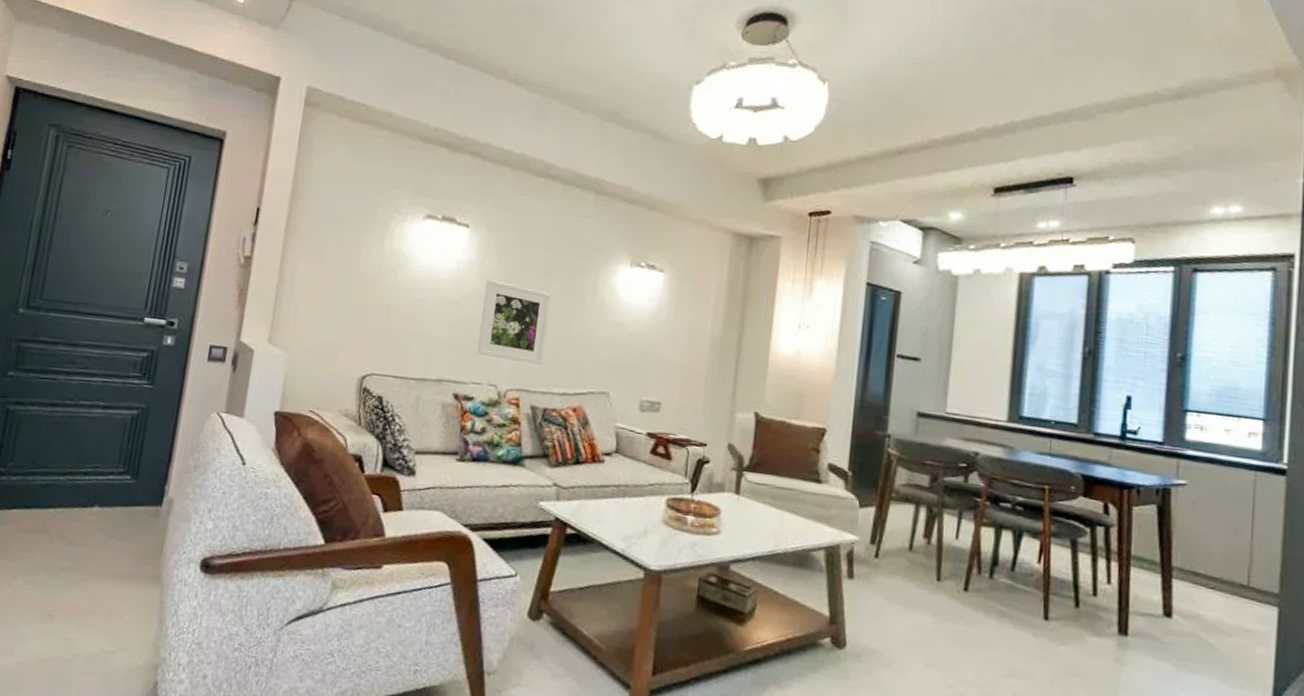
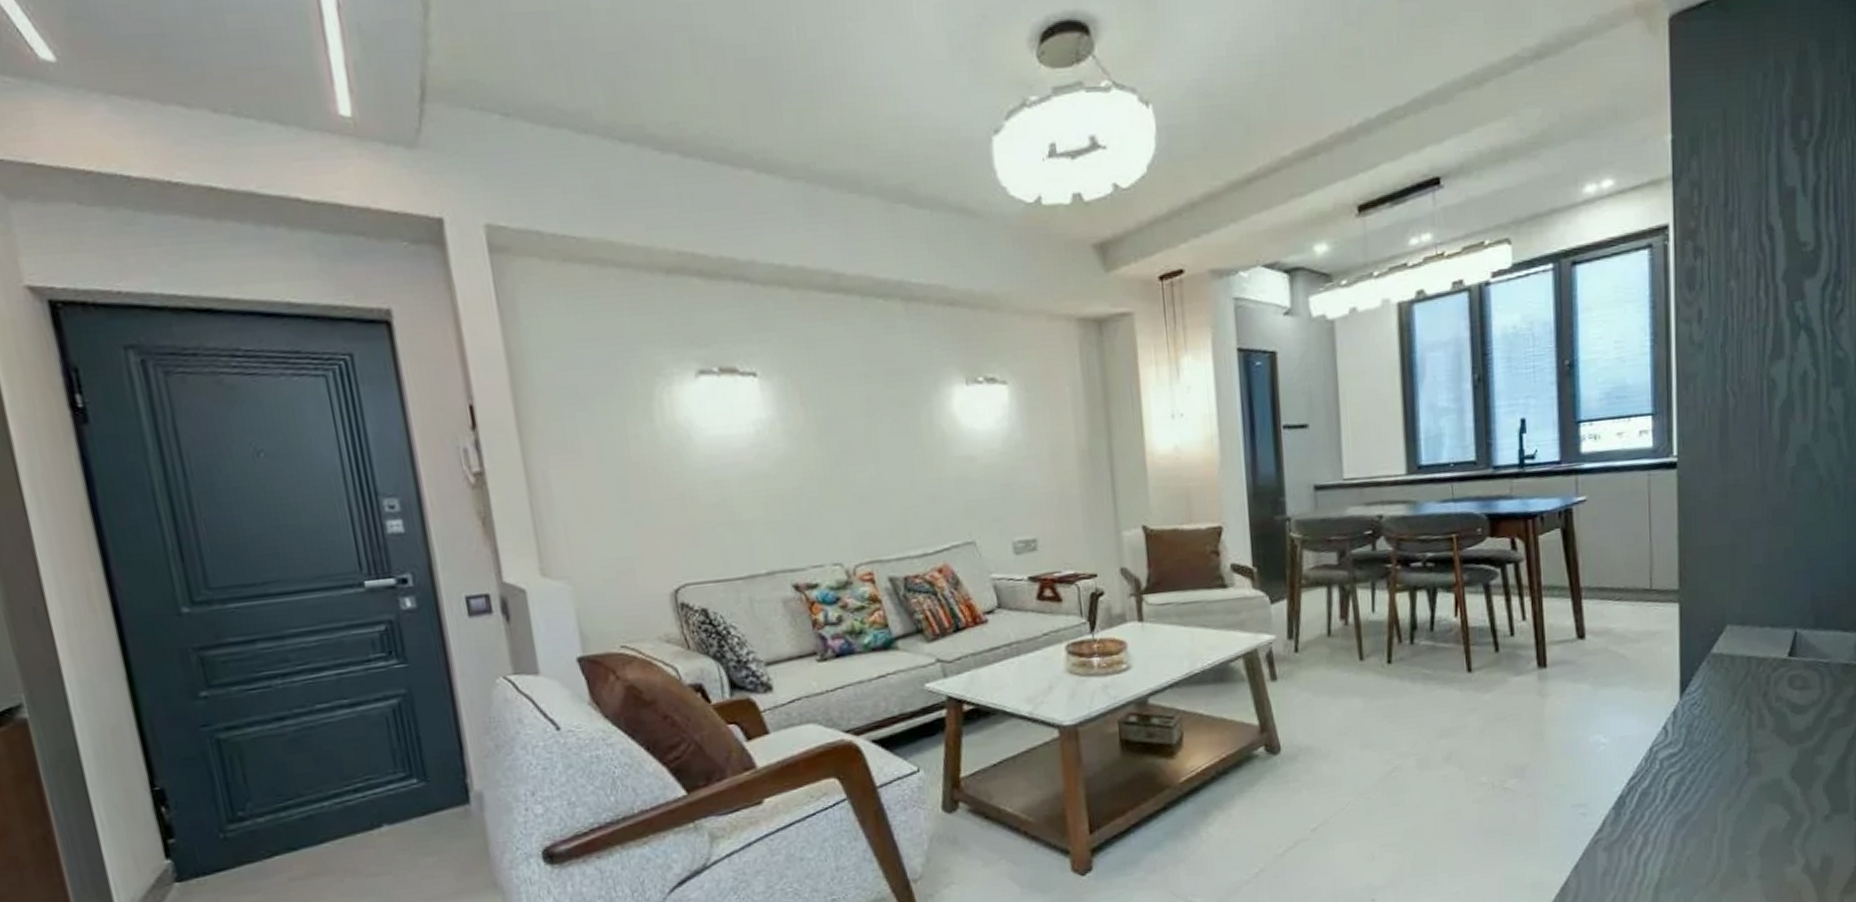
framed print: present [476,279,551,365] -> none [797,436,890,532]

